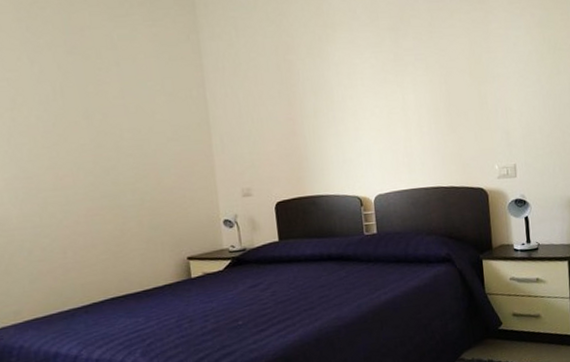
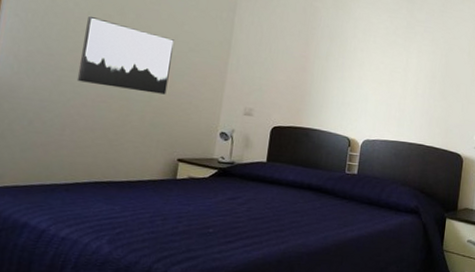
wall art: none [54,126,157,200] -> present [76,15,174,95]

